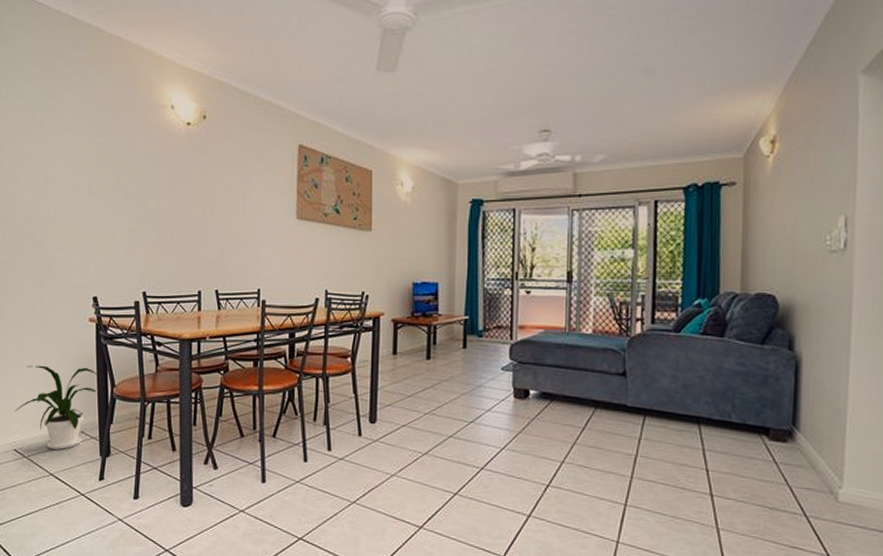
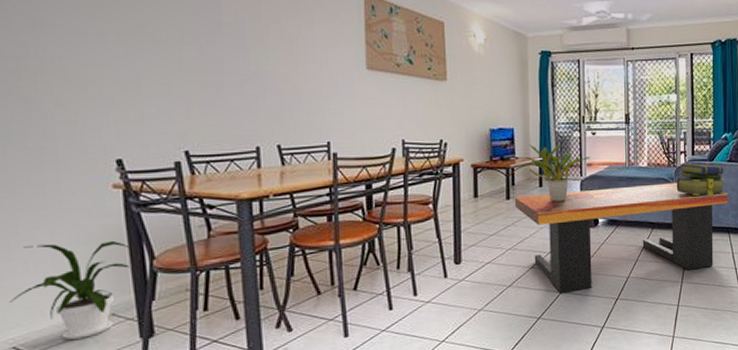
coffee table: none [434,355,700,470] -> present [514,183,728,293]
potted plant: none [441,301,523,367] -> present [518,143,590,202]
stack of books: none [629,333,695,376] -> present [676,164,725,196]

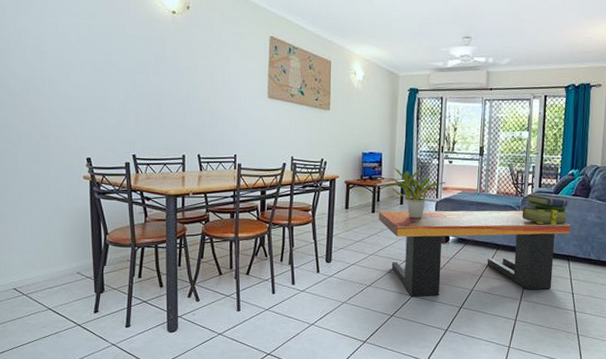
house plant: present [9,240,130,340] -> none [13,216,92,288]

